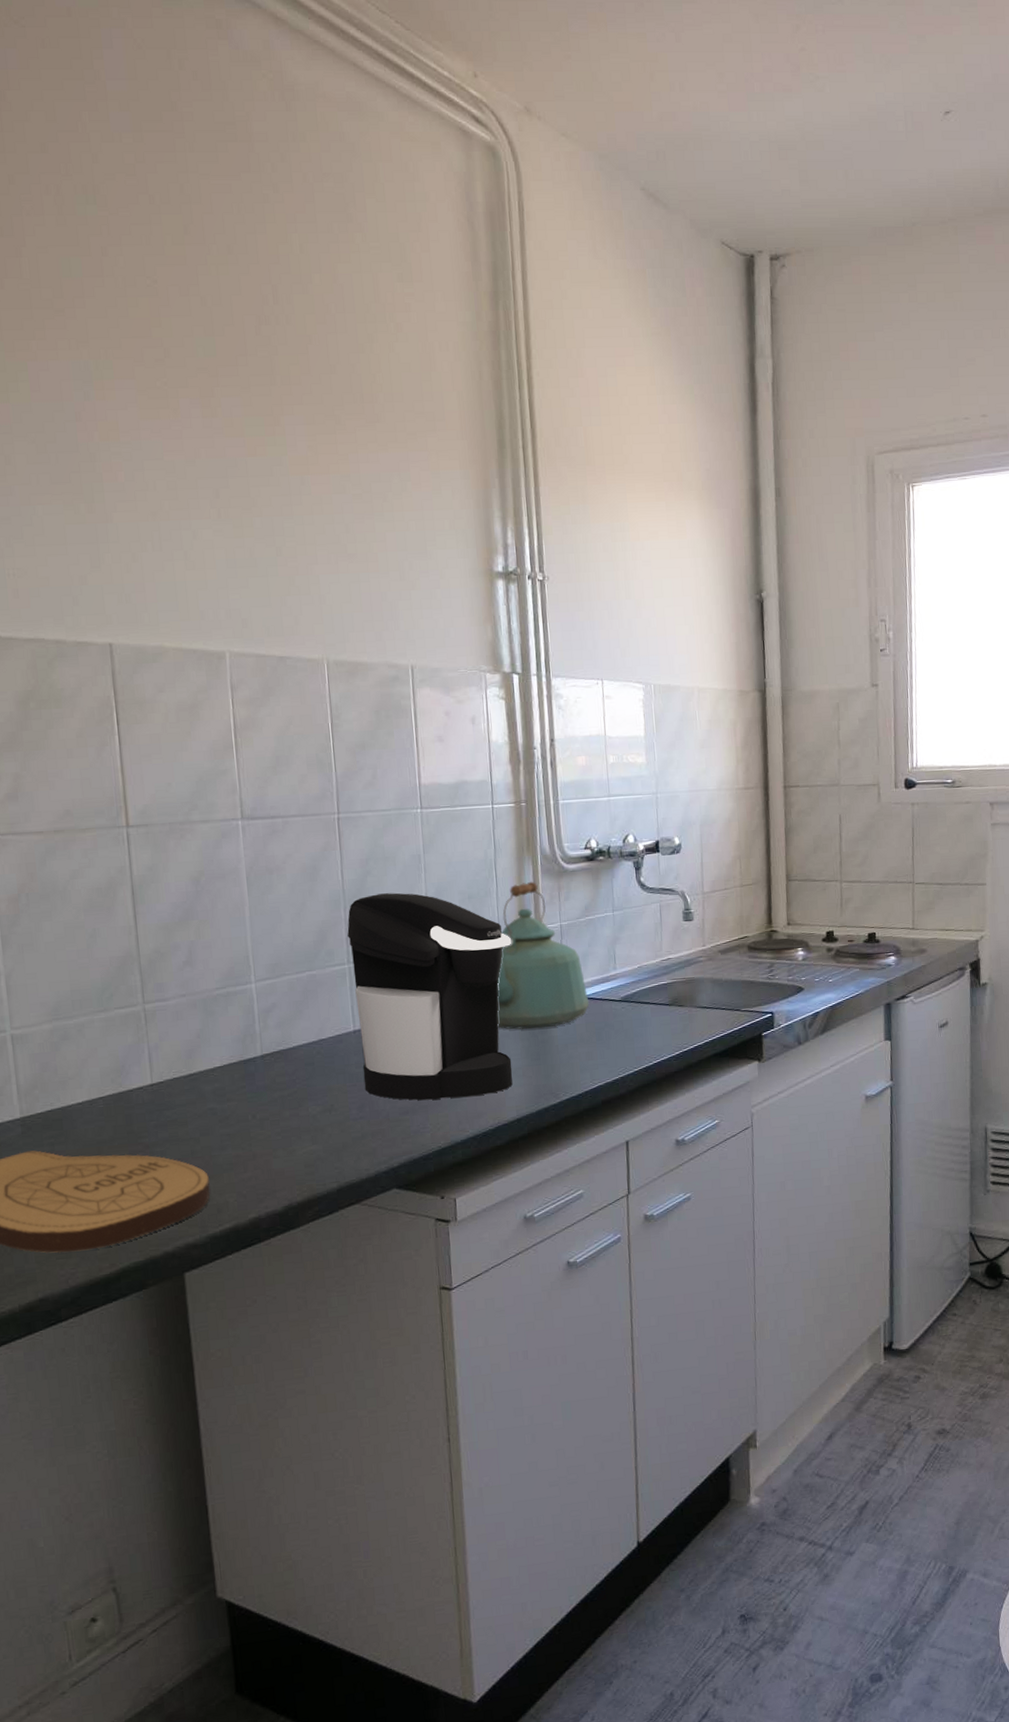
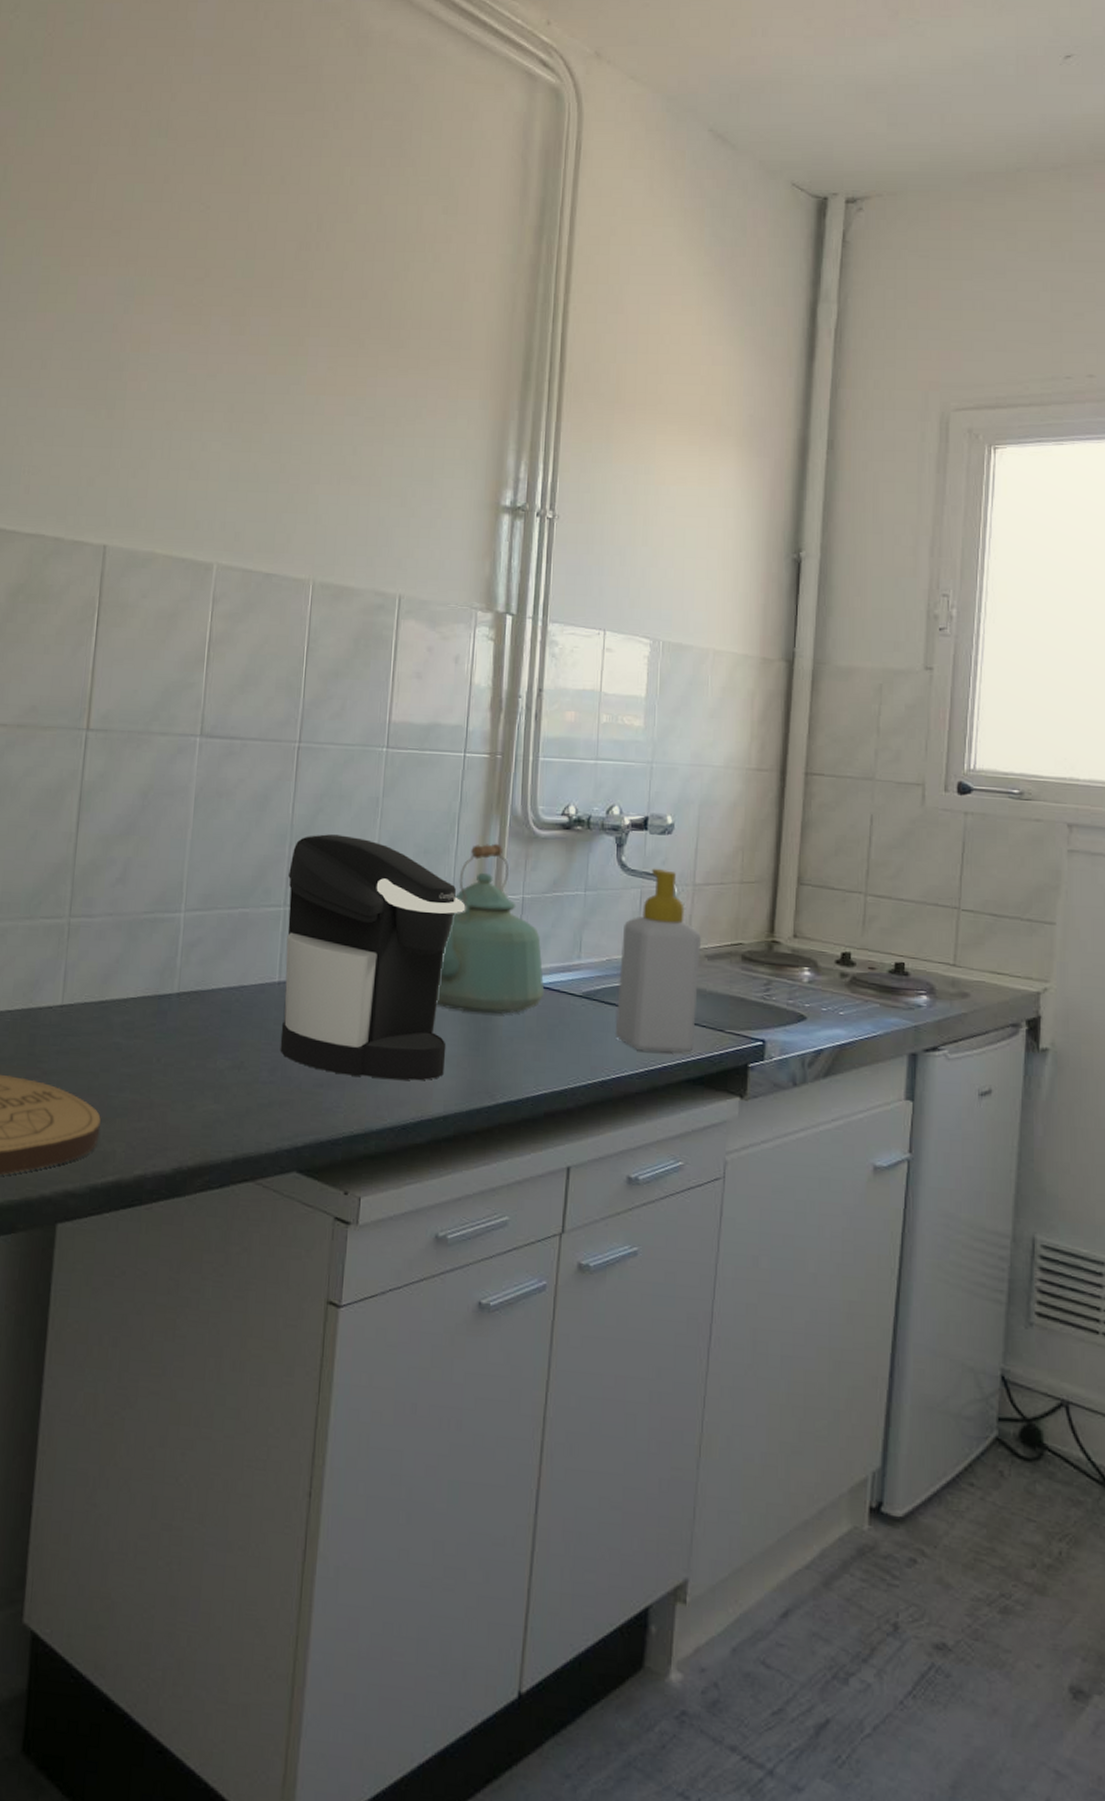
soap bottle: none [649,883,717,1037] -> present [615,868,702,1053]

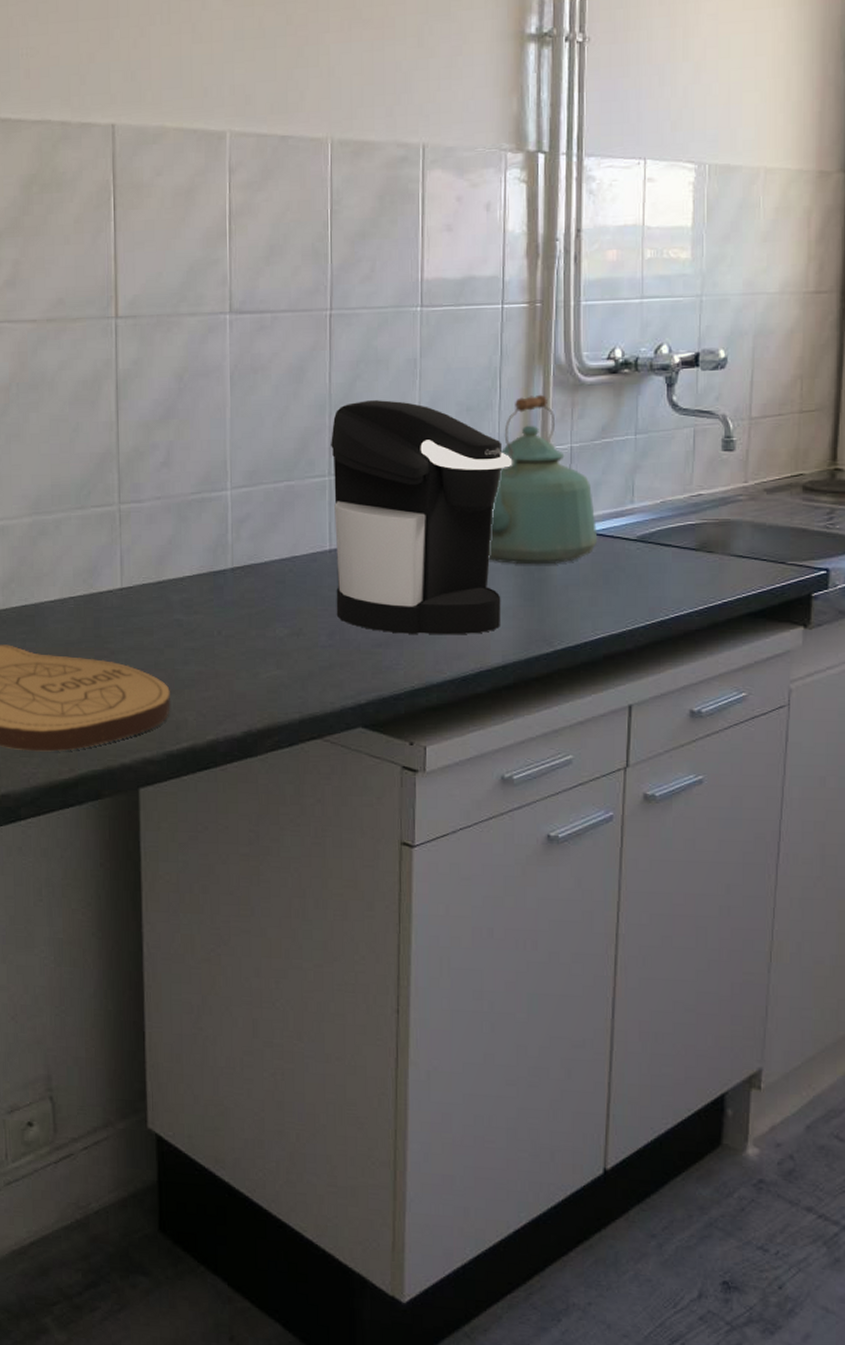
soap bottle: present [615,868,702,1053] -> none [672,405,760,589]

